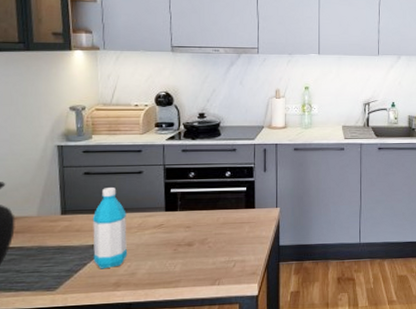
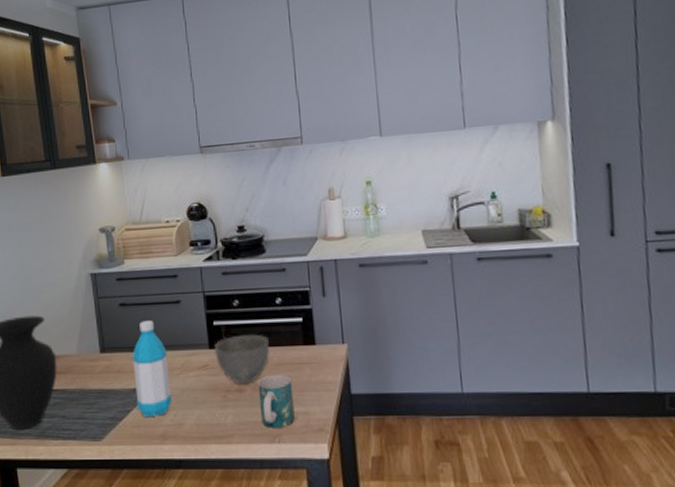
bowl: none [170,199,217,240] -> present [215,334,270,385]
mug: none [205,231,233,274] -> present [258,374,295,428]

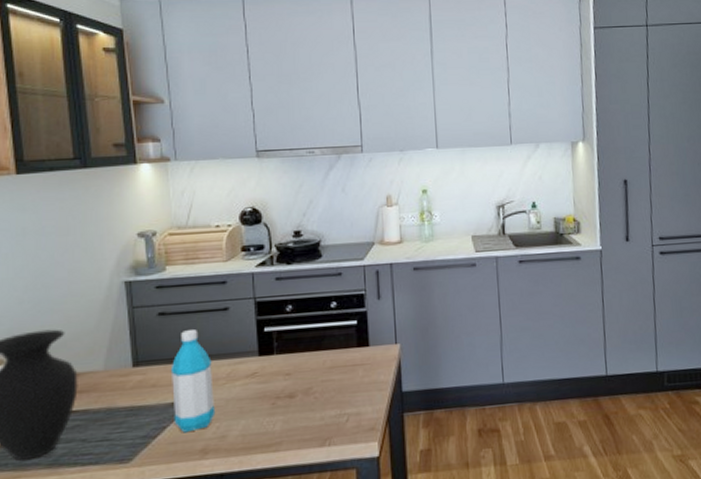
bowl: present [215,334,270,385] -> none [265,338,322,391]
mug: present [258,374,295,428] -> none [309,377,346,432]

